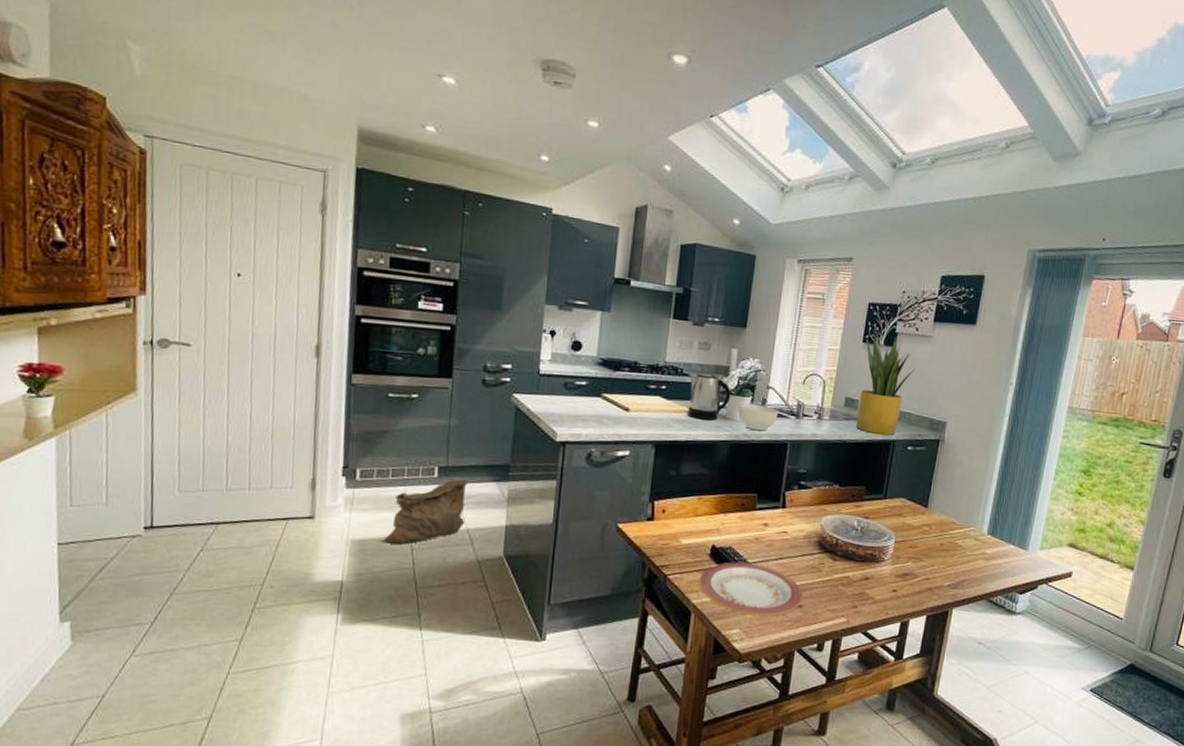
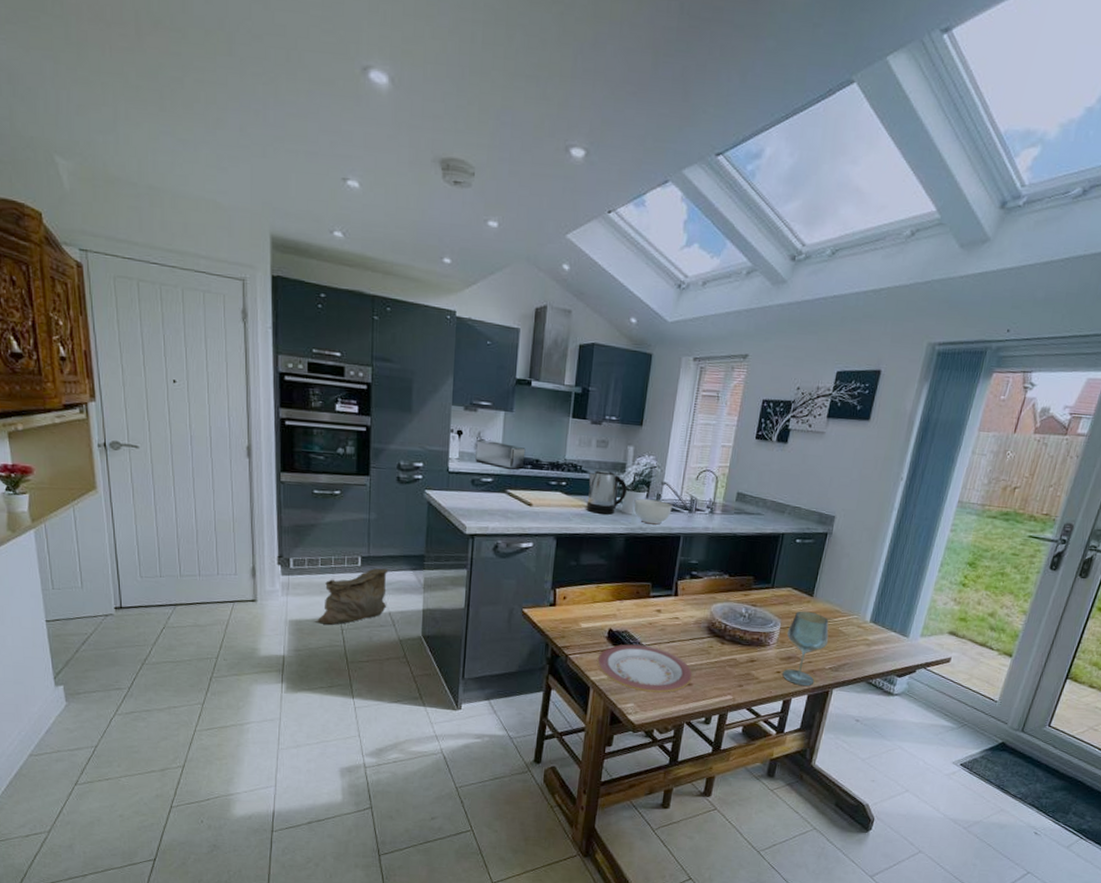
toaster: none [569,340,624,373] -> present [475,440,526,471]
planter: present [856,336,915,436] -> none [747,433,806,529]
wine glass: none [899,523,946,606] -> present [782,611,829,687]

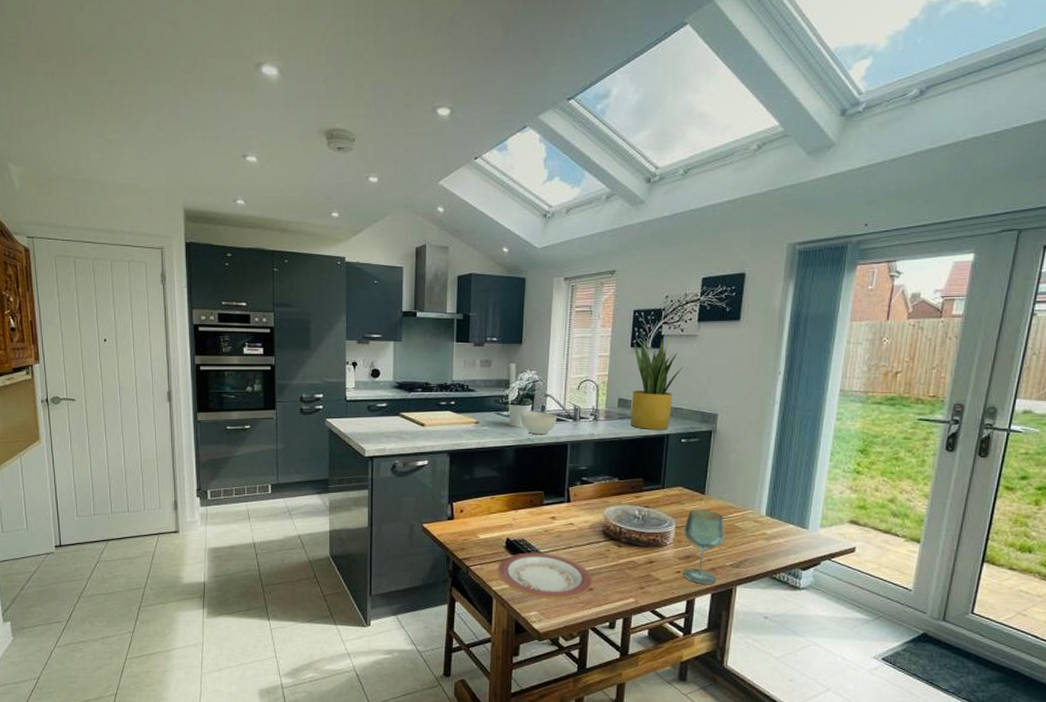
bag: present [314,568,387,625] -> none [231,494,295,550]
toaster: present [475,440,526,471] -> none [370,368,415,395]
kettle: present [586,470,628,515] -> none [475,388,513,429]
planter: none [747,433,806,529] -> present [631,339,683,431]

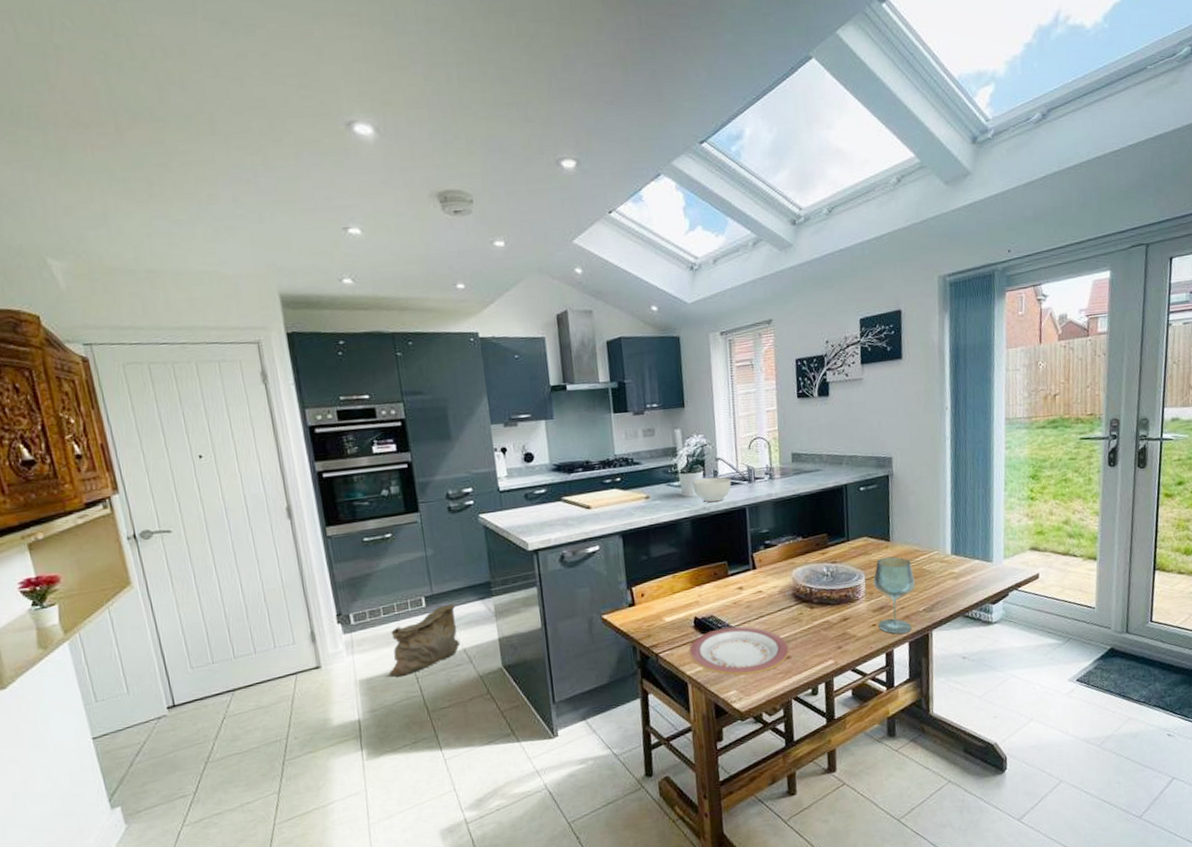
bag: none [231,494,295,550] -> present [386,603,459,678]
planter: present [631,339,683,431] -> none [799,386,852,483]

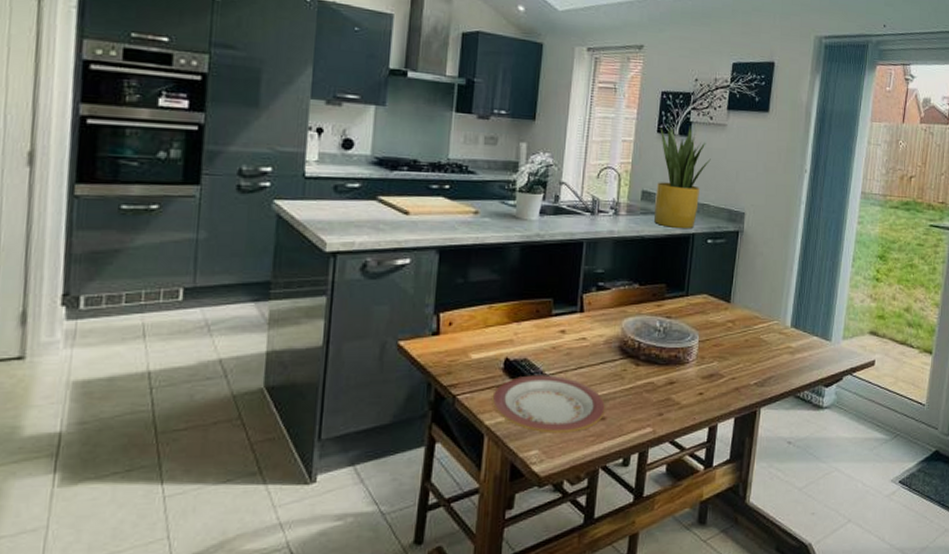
bag: present [386,603,459,678] -> none [110,301,219,383]
bowl: present [692,477,732,503] -> none [529,201,572,230]
planter: none [799,386,852,483] -> present [654,125,711,229]
wine glass: present [873,556,916,634] -> none [706,320,751,408]

